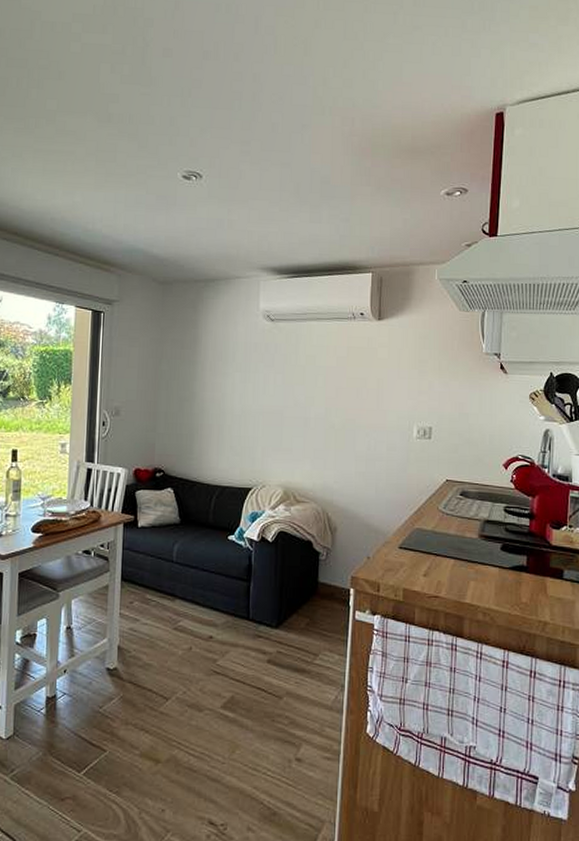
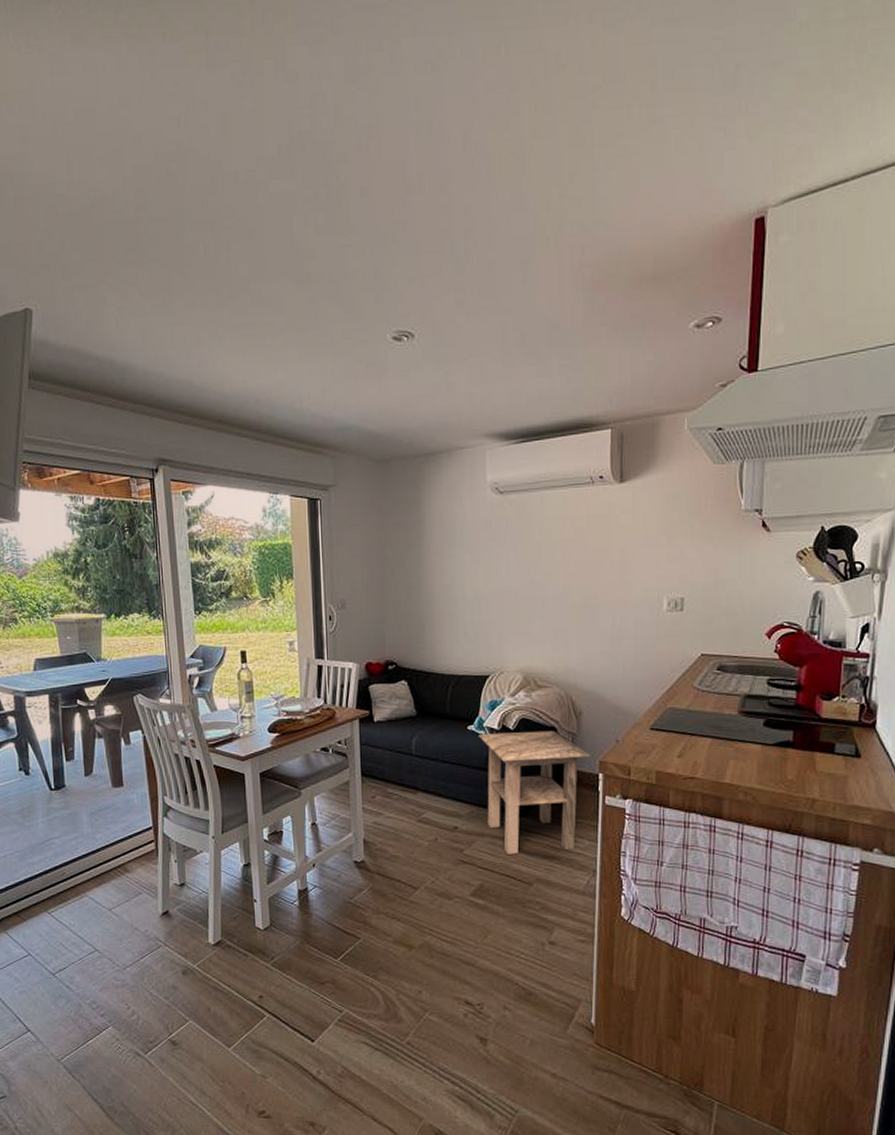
side table: none [238,544,344,667] -> present [478,730,591,854]

